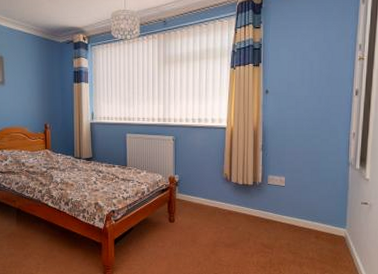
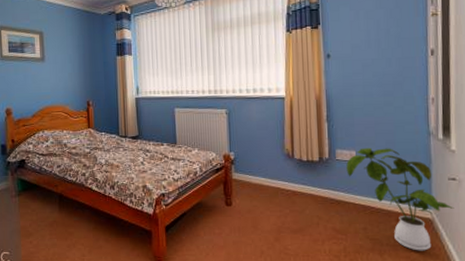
house plant: none [276,174,364,264] -> present [346,147,454,251]

